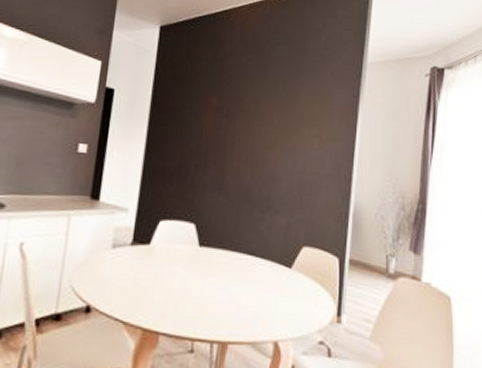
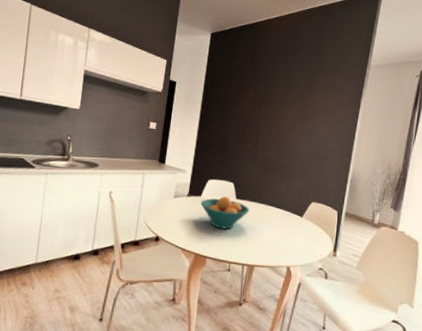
fruit bowl: none [149,243,219,291] -> present [200,196,250,229]

